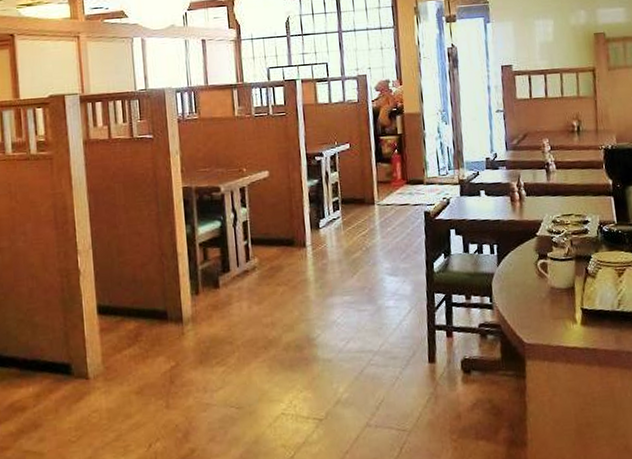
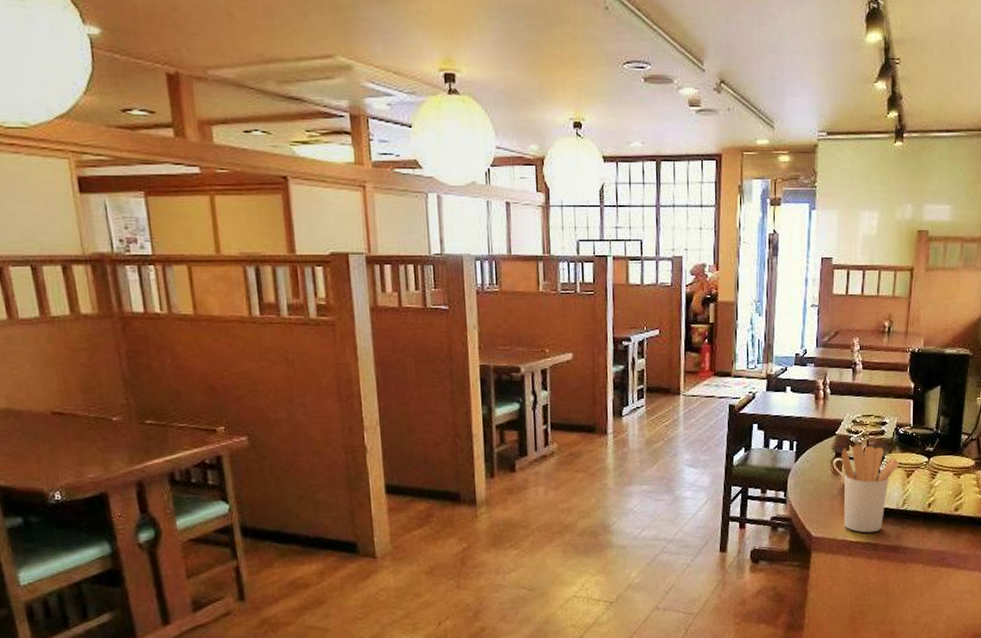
utensil holder: none [545,245,609,338] -> present [841,444,899,533]

